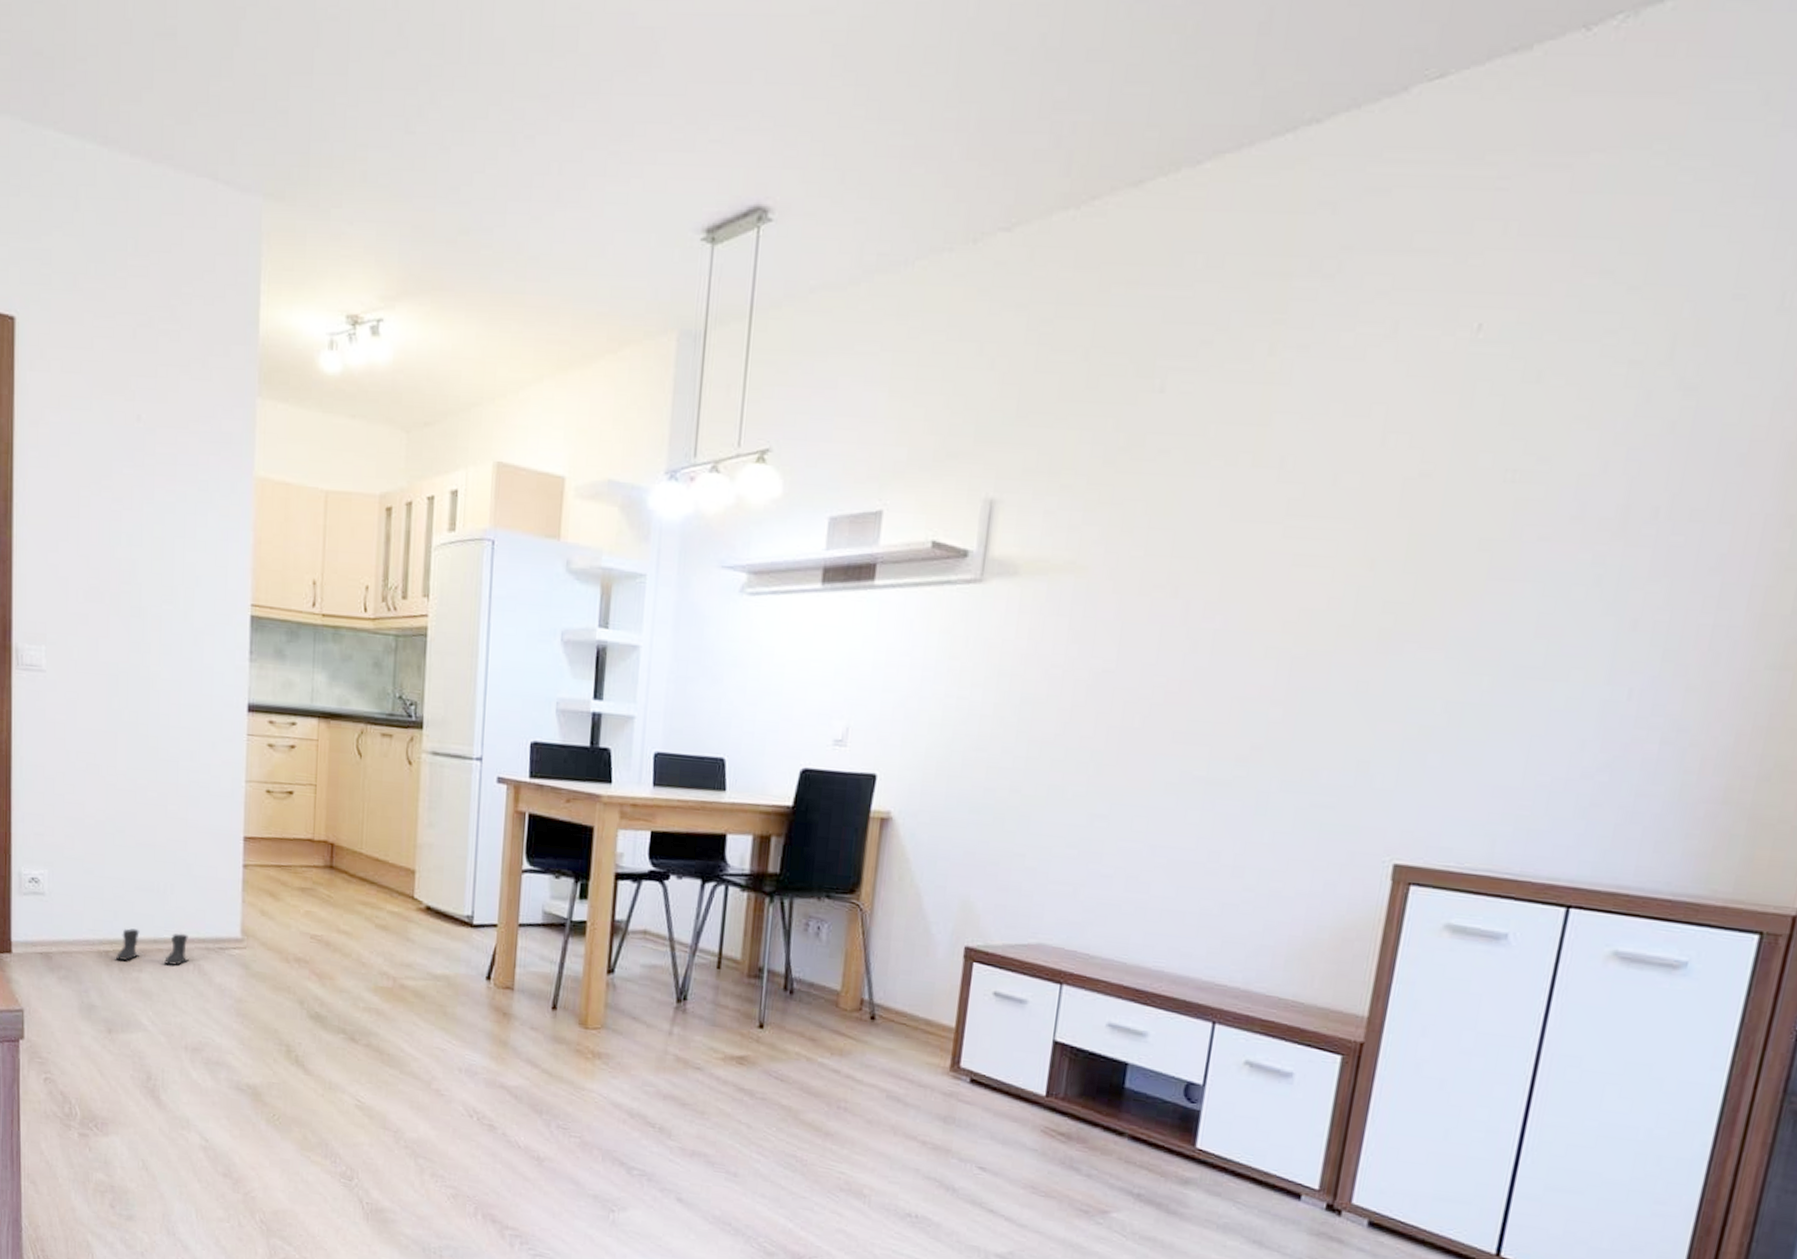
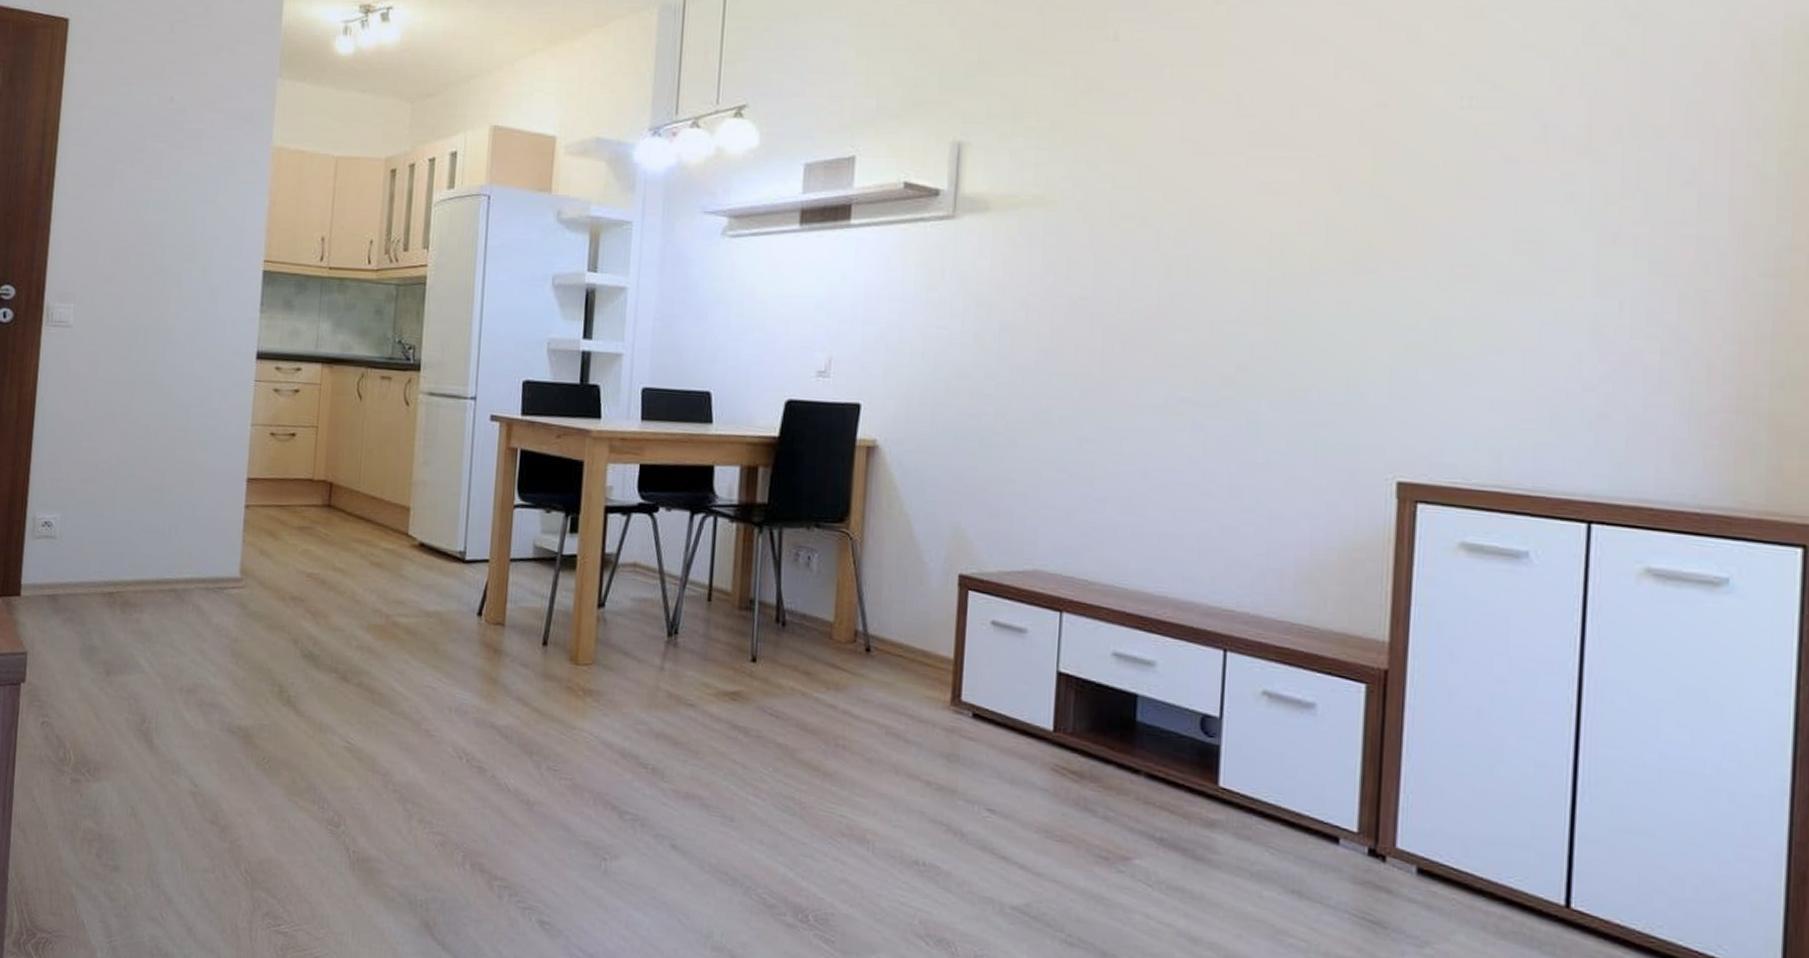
boots: present [115,928,189,966] -> none [118,570,189,607]

